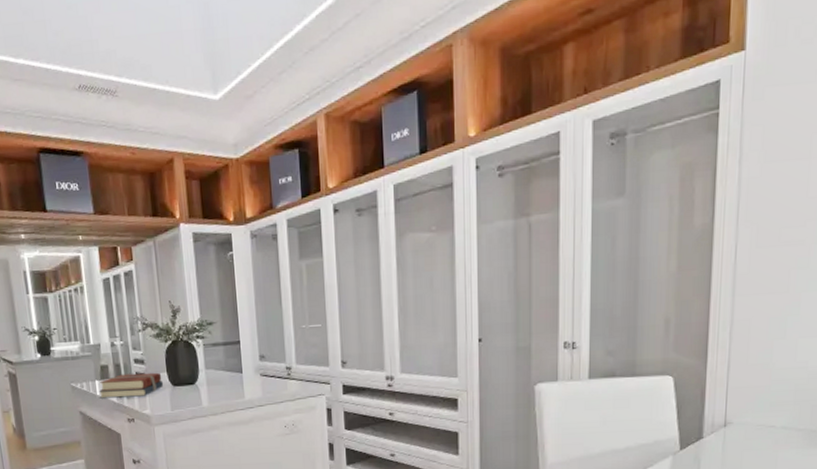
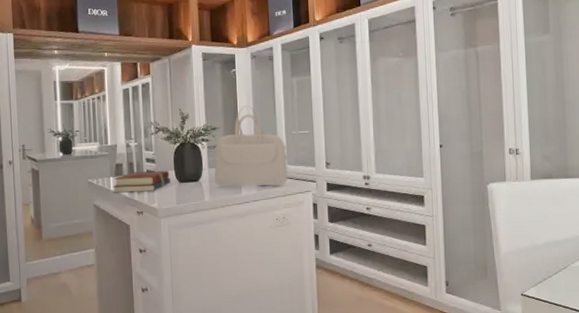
handbag: none [211,295,298,391] -> present [214,105,288,188]

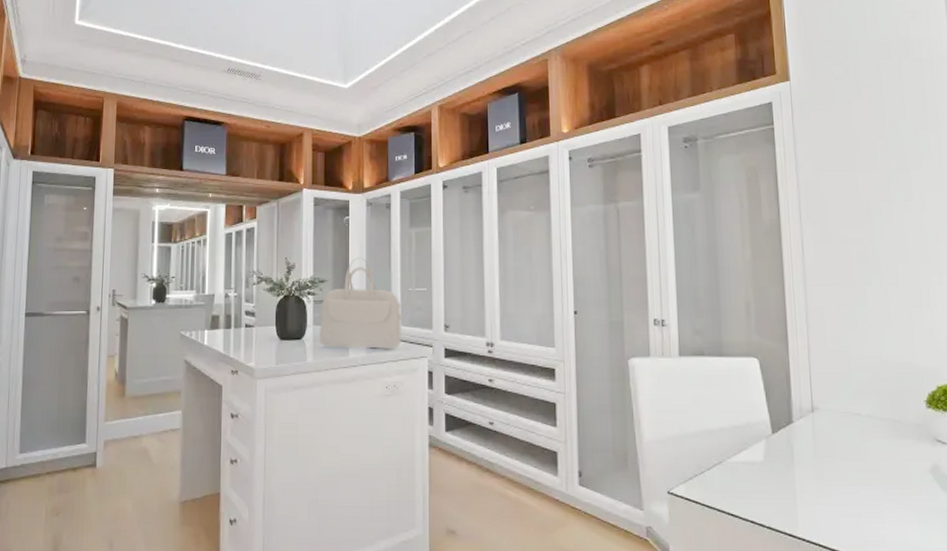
books: present [112,170,171,193] -> none [206,325,271,348]

